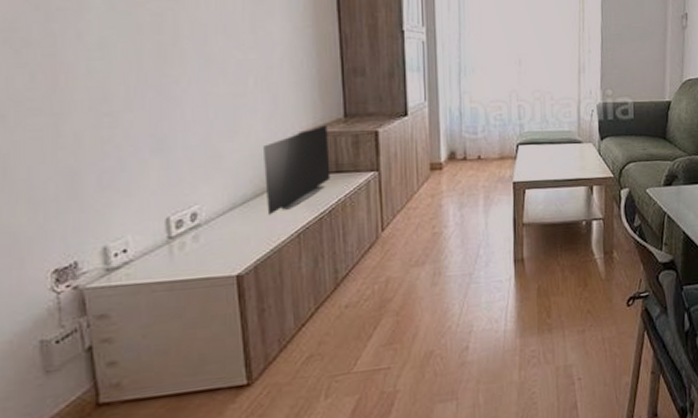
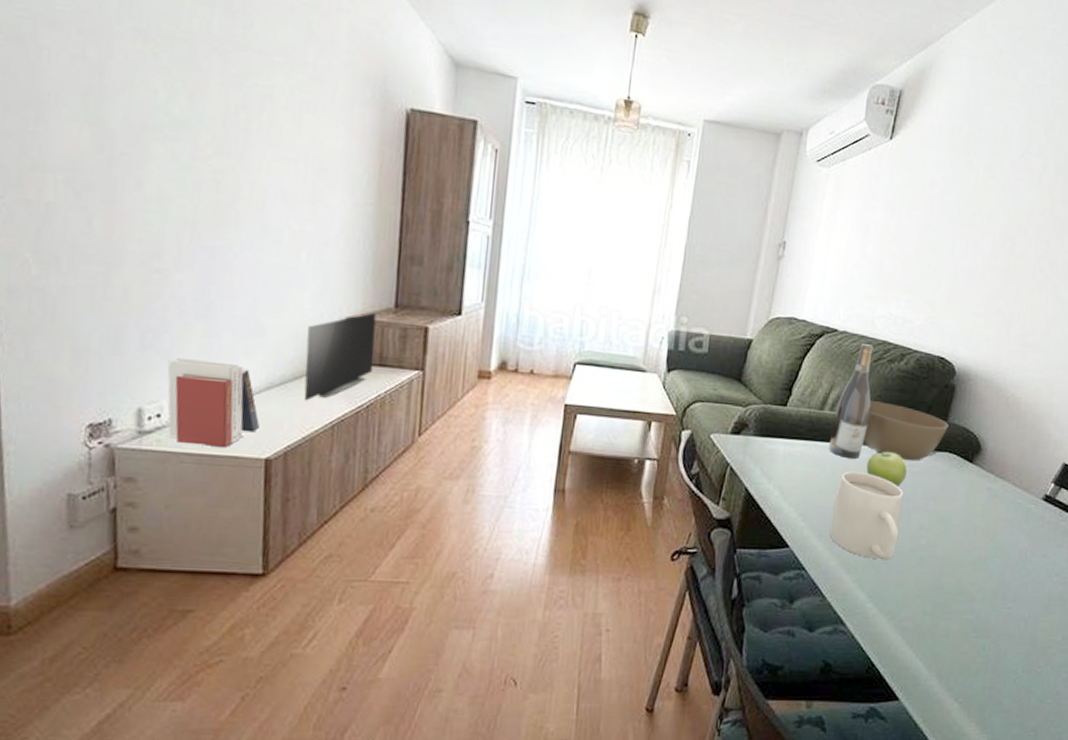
books: none [128,191,227,275] -> present [167,358,260,447]

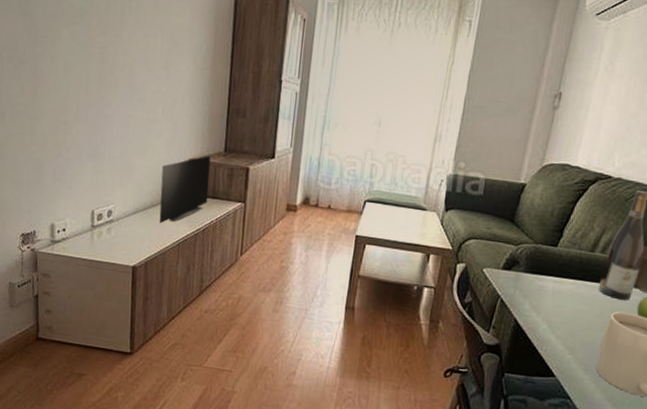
books: present [167,358,260,447] -> none [69,188,129,256]

